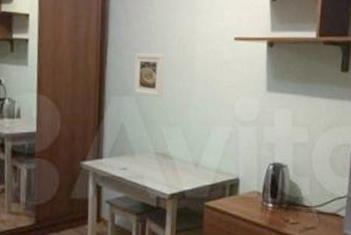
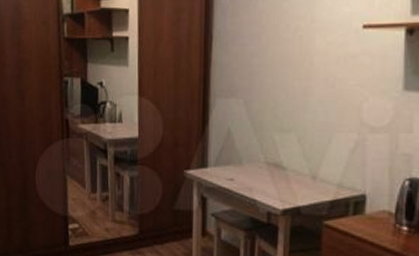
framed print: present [133,54,164,98] -> none [241,48,277,100]

